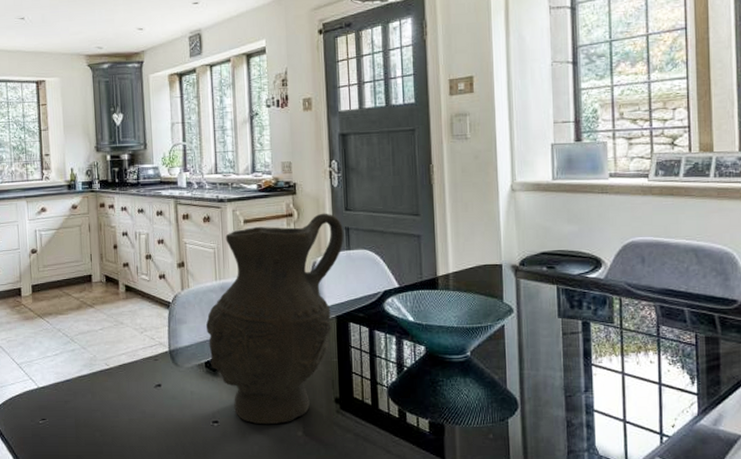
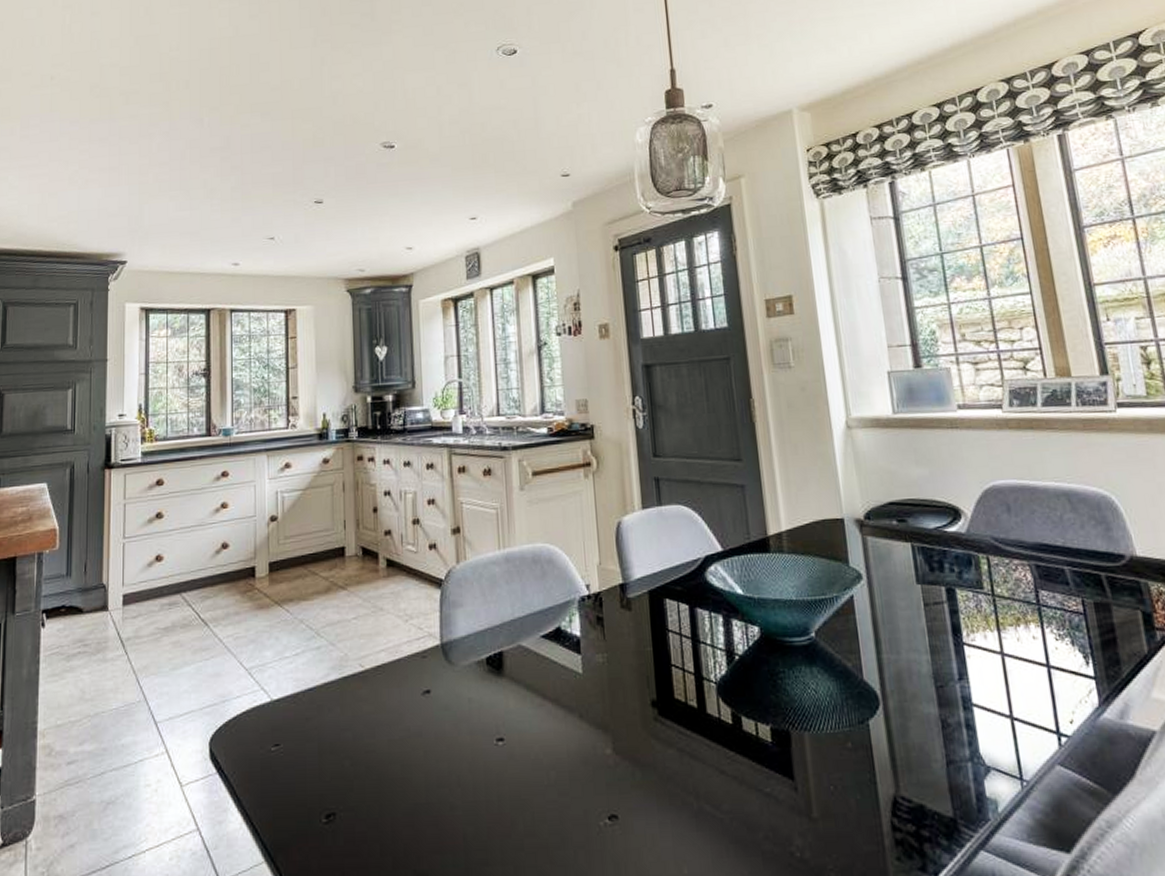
decorative vase: present [206,213,344,425] -> none [488,460,654,741]

